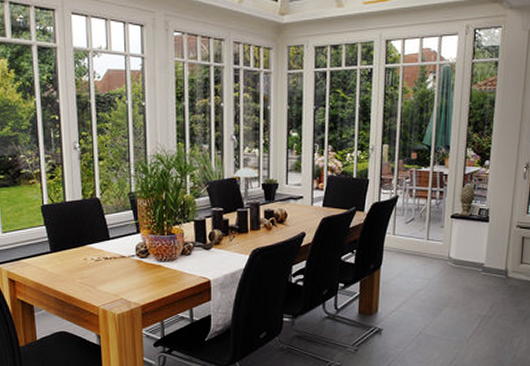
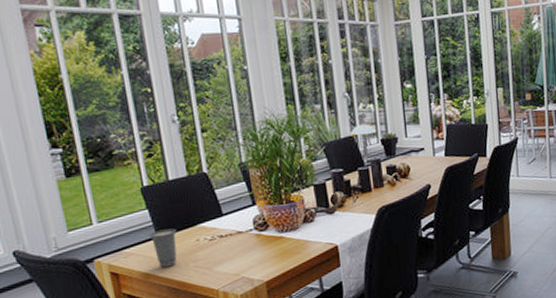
cup: none [44,246,68,280] -> present [149,228,177,268]

